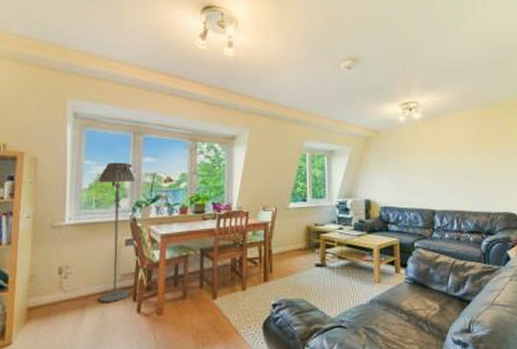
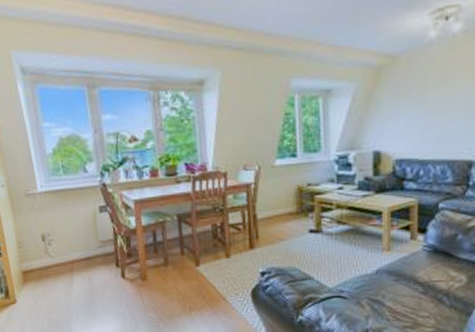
floor lamp: present [98,162,135,303] -> none [60,122,112,269]

